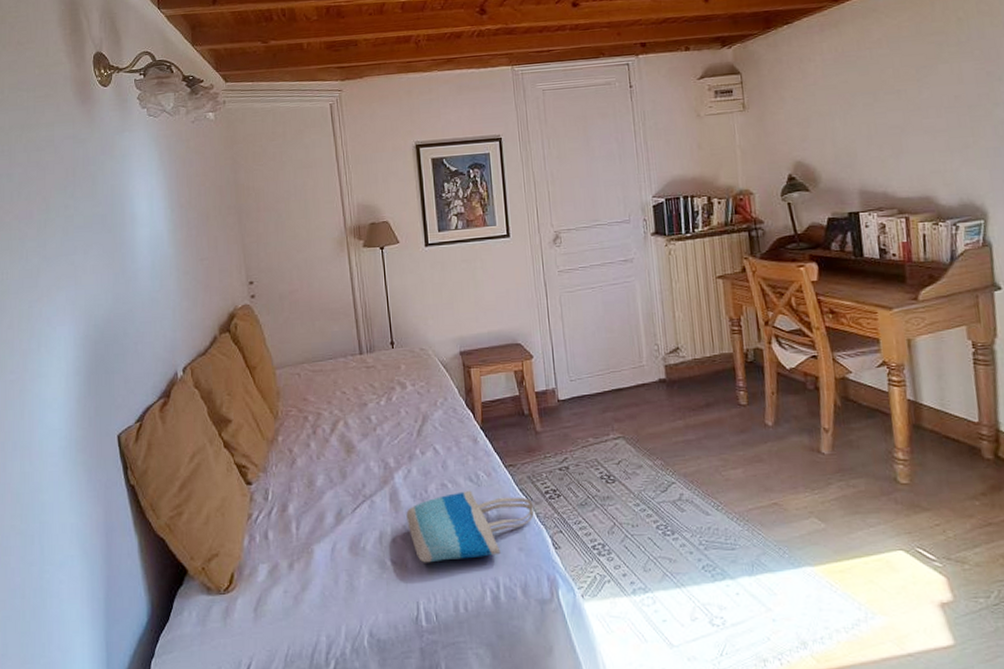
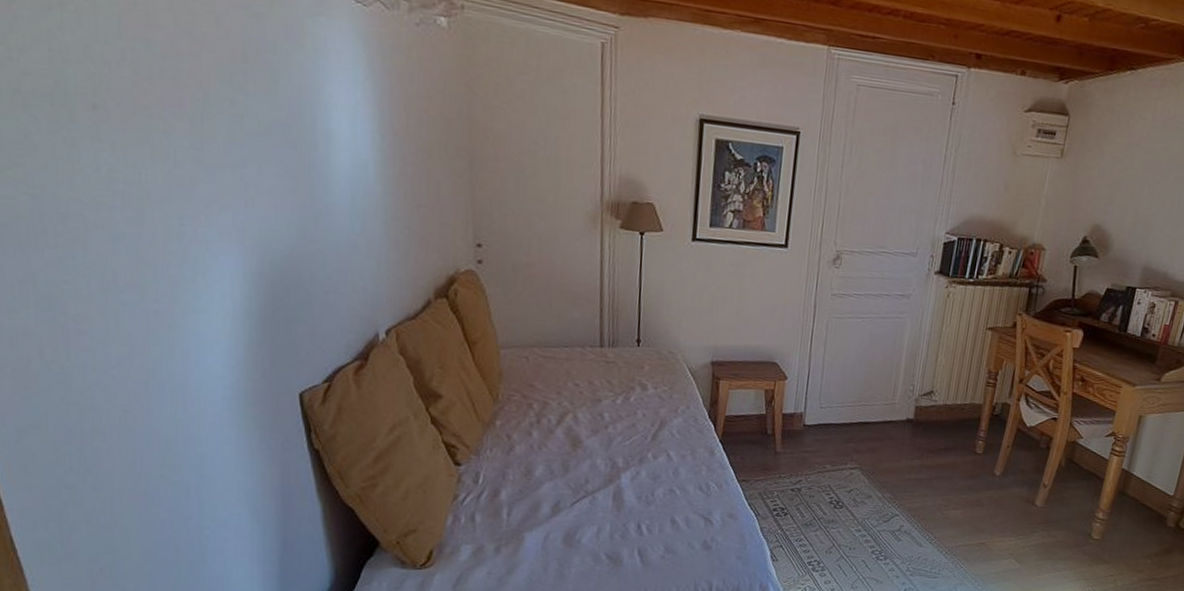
tote bag: present [406,490,535,563] -> none [628,498,760,562]

